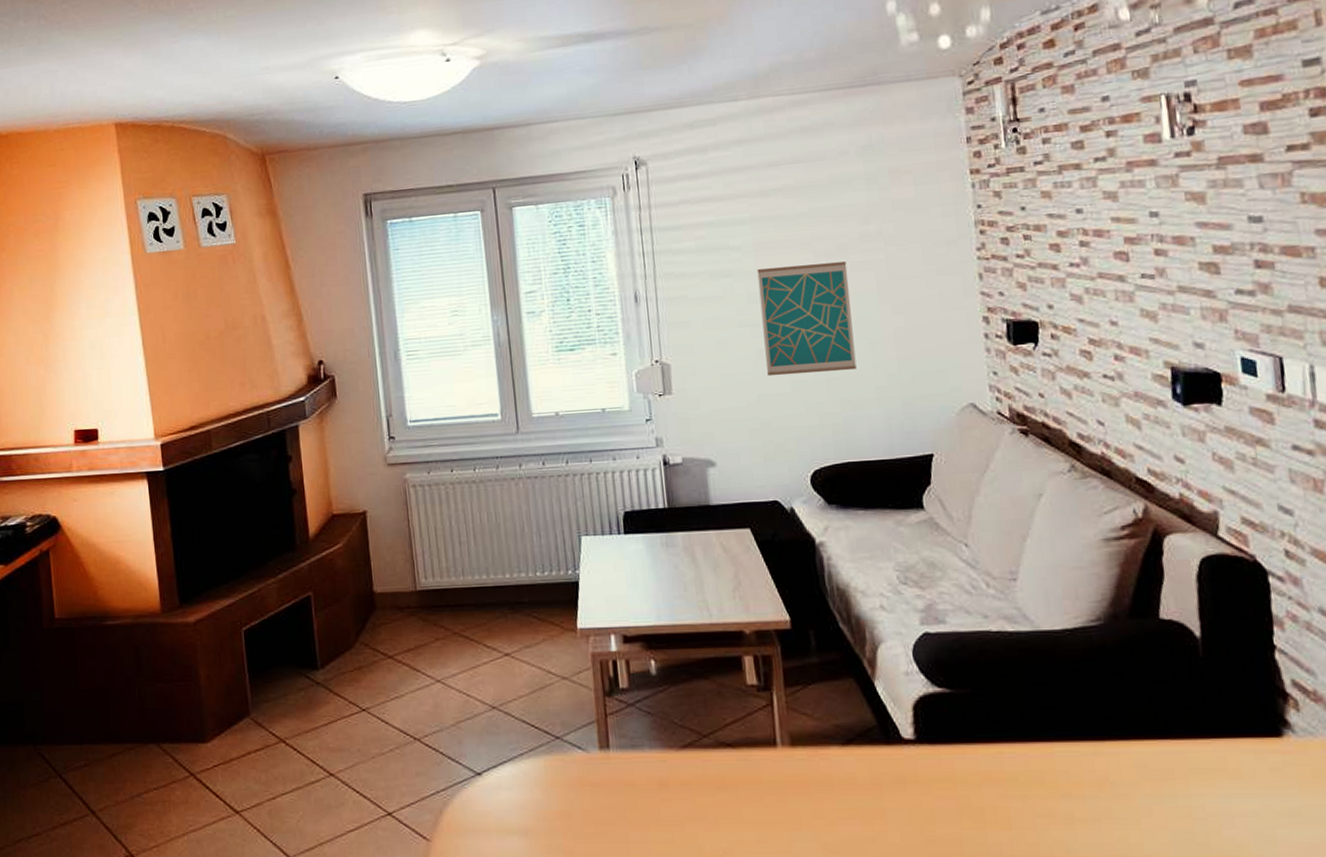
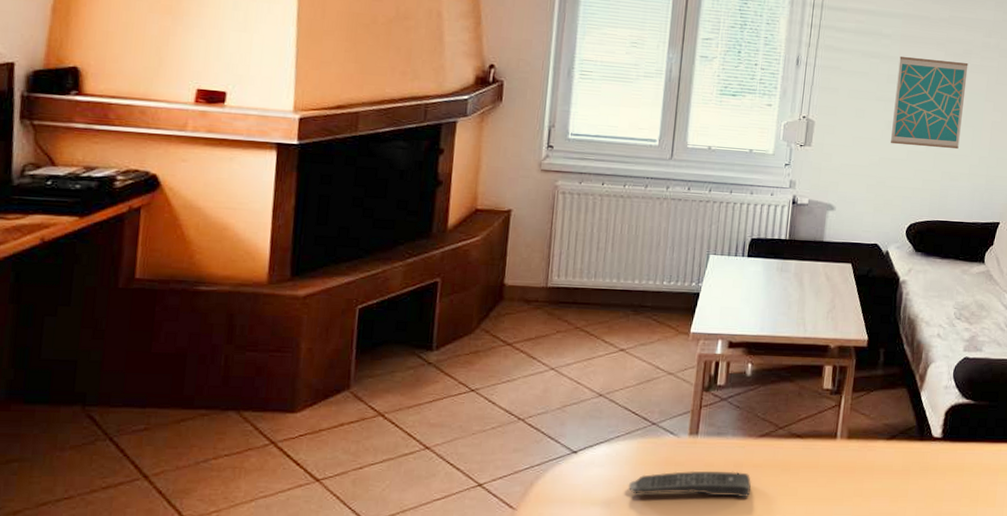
remote control: none [542,791,686,823] -> present [628,470,751,498]

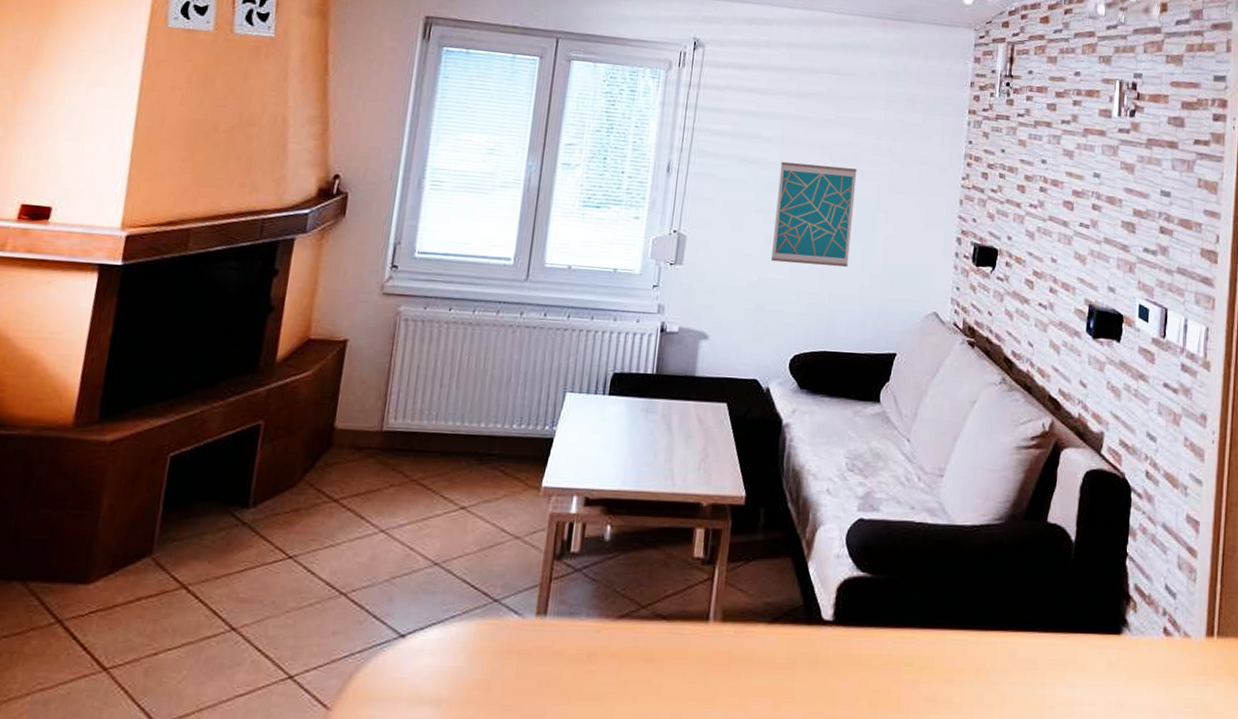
remote control: present [628,470,751,498] -> none [462,660,607,697]

